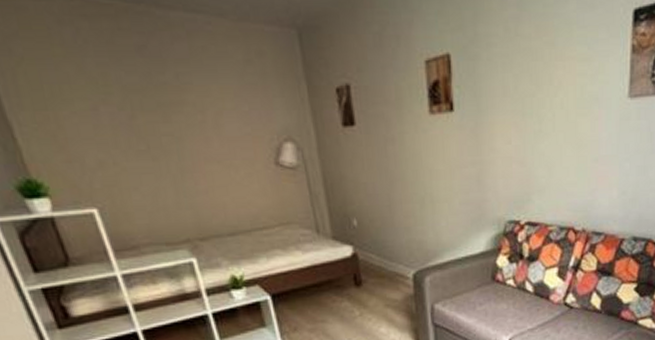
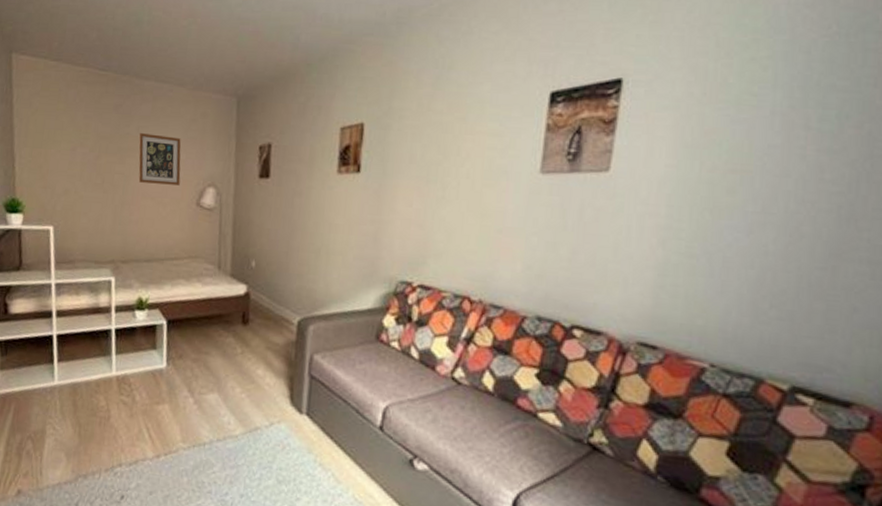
wall art: none [180,82,249,144] -> present [138,133,181,186]

